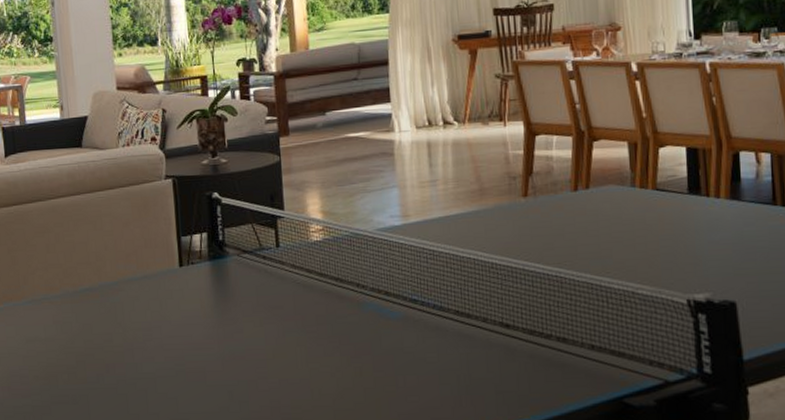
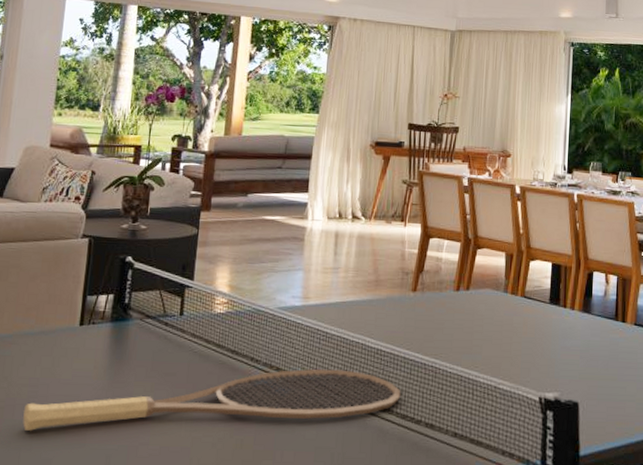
tennis racket: none [142,288,525,372] -> present [23,369,401,431]

